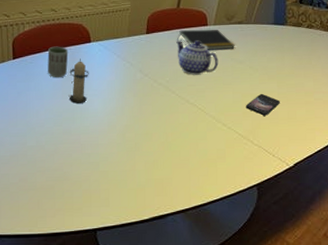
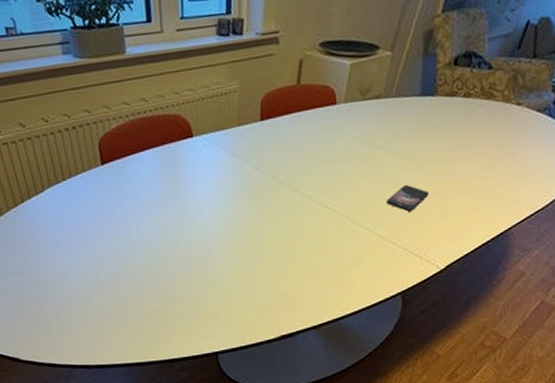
cup: present [47,46,69,78] -> none [142,144,168,184]
candle: present [68,59,89,104] -> none [170,158,195,213]
teapot: present [176,40,219,75] -> none [298,124,352,169]
notepad: present [177,29,235,50] -> none [299,108,372,136]

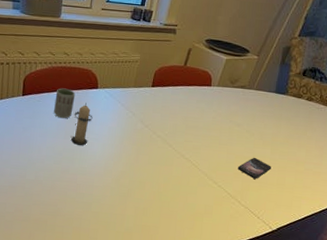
cup: none [142,144,168,184] -> present [54,88,76,119]
candle: none [170,158,195,213] -> present [70,103,93,146]

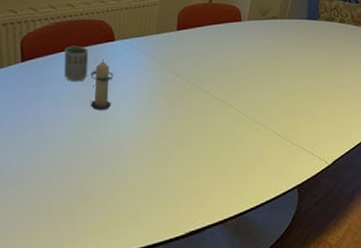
smartphone: present [237,157,271,179] -> none [282,90,317,113]

